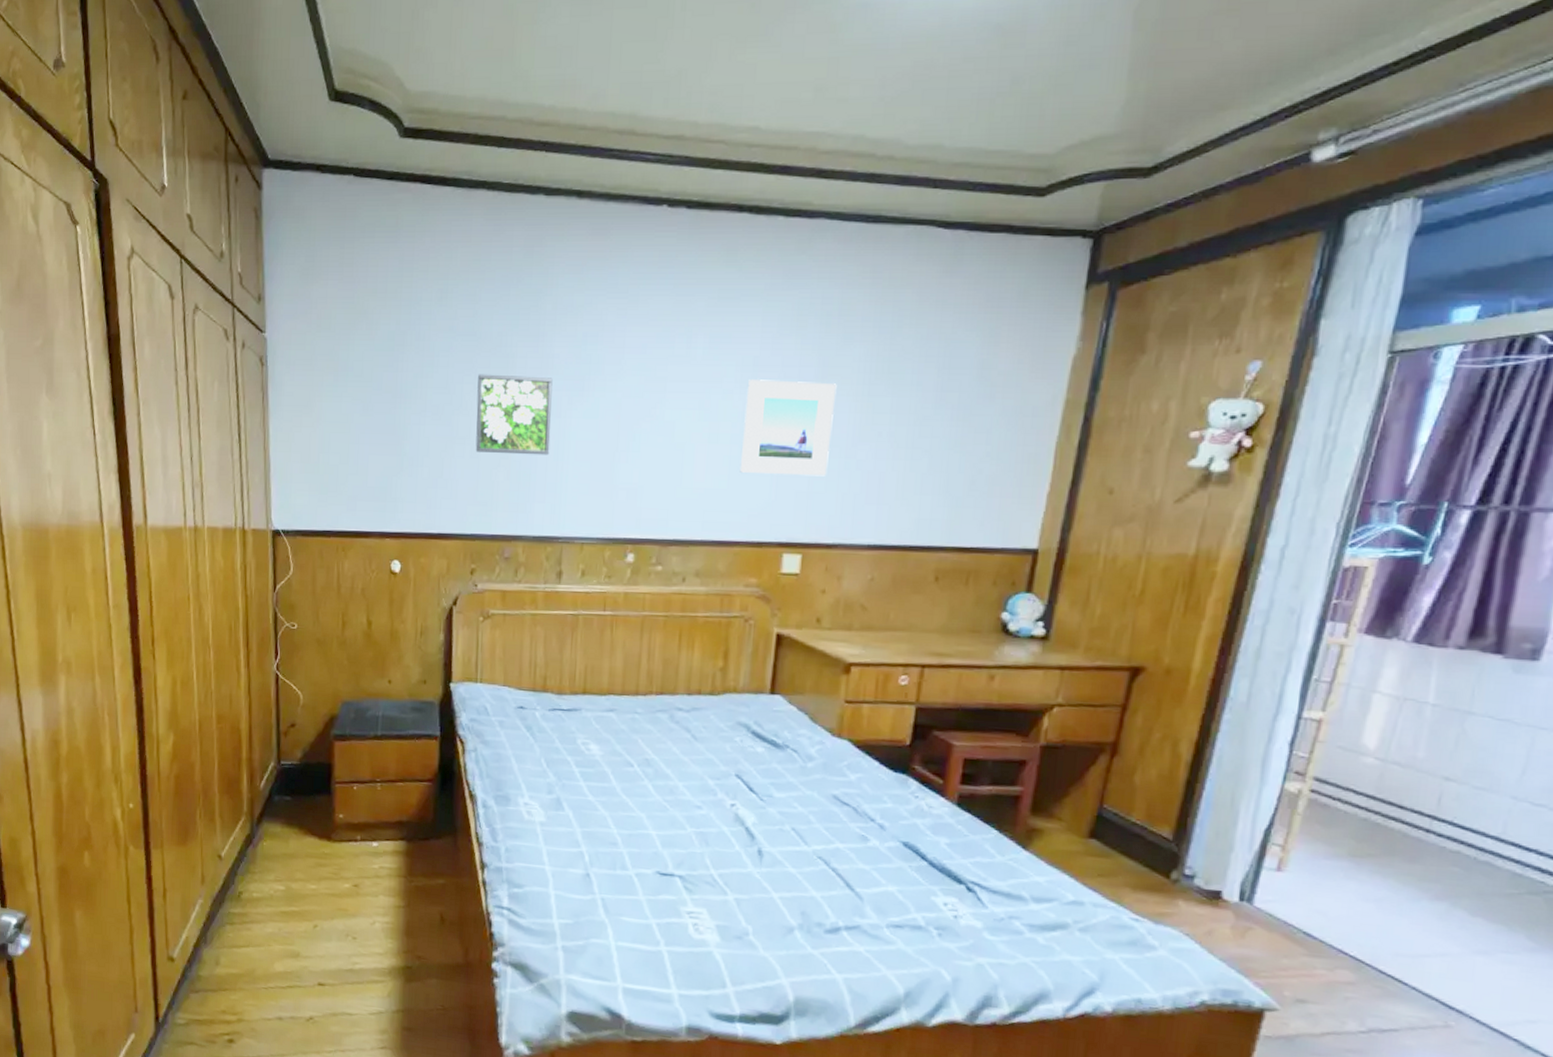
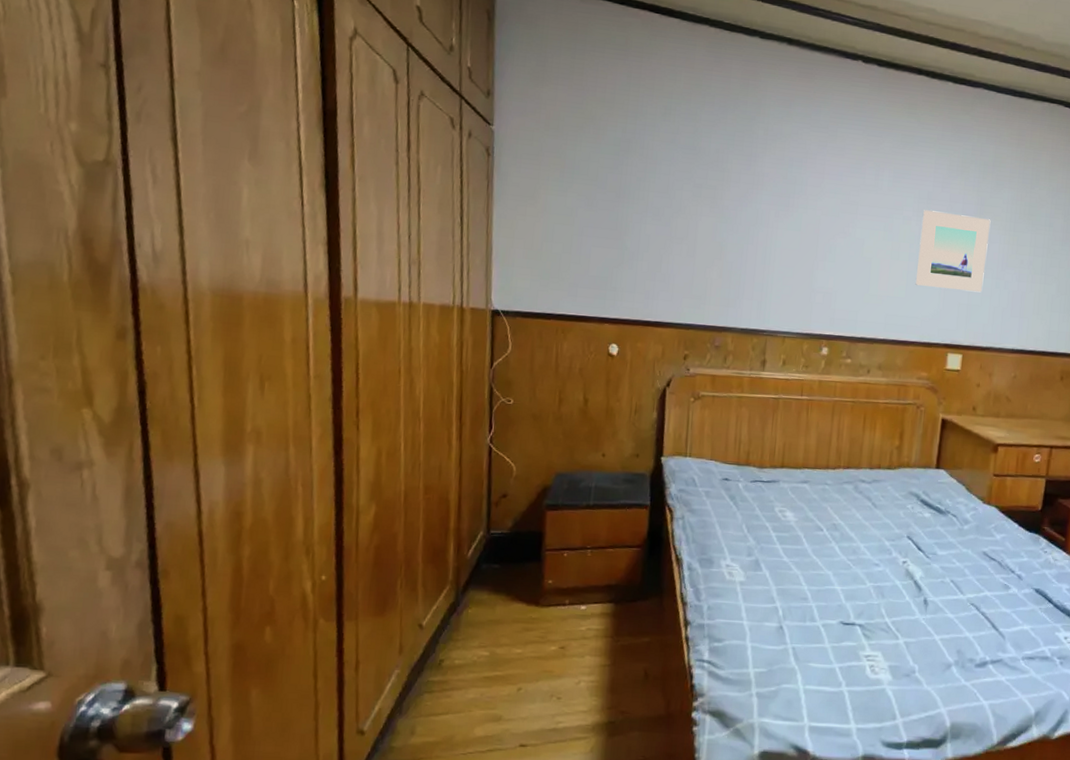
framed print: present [475,374,553,455] -> none [692,183,763,259]

